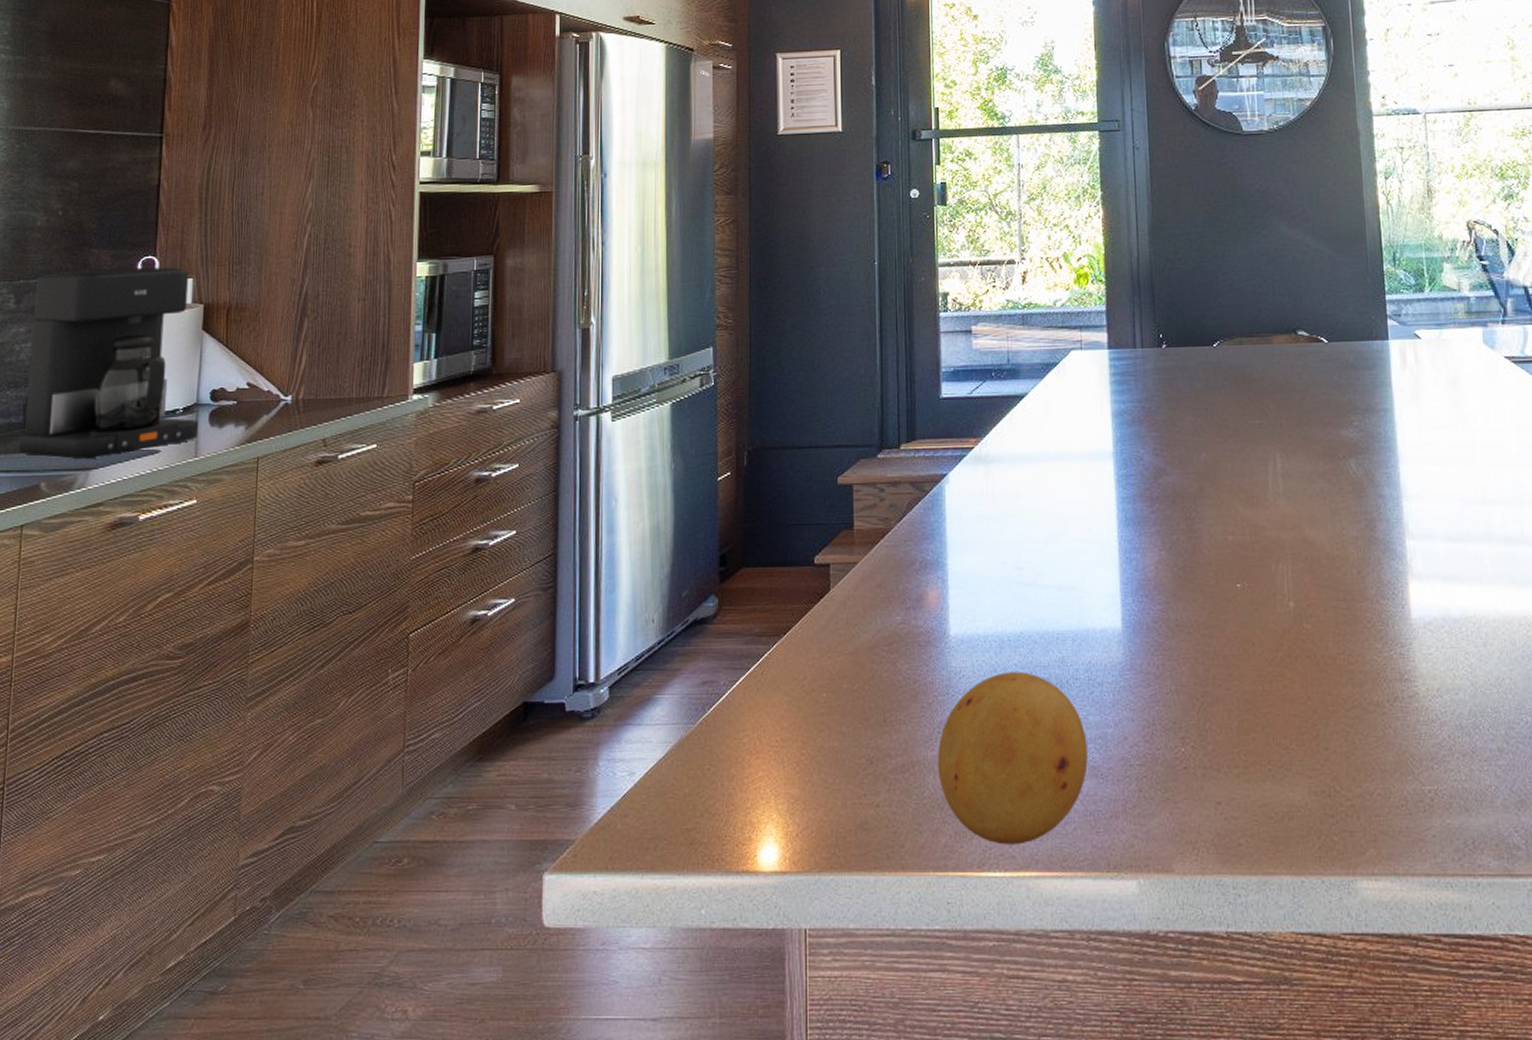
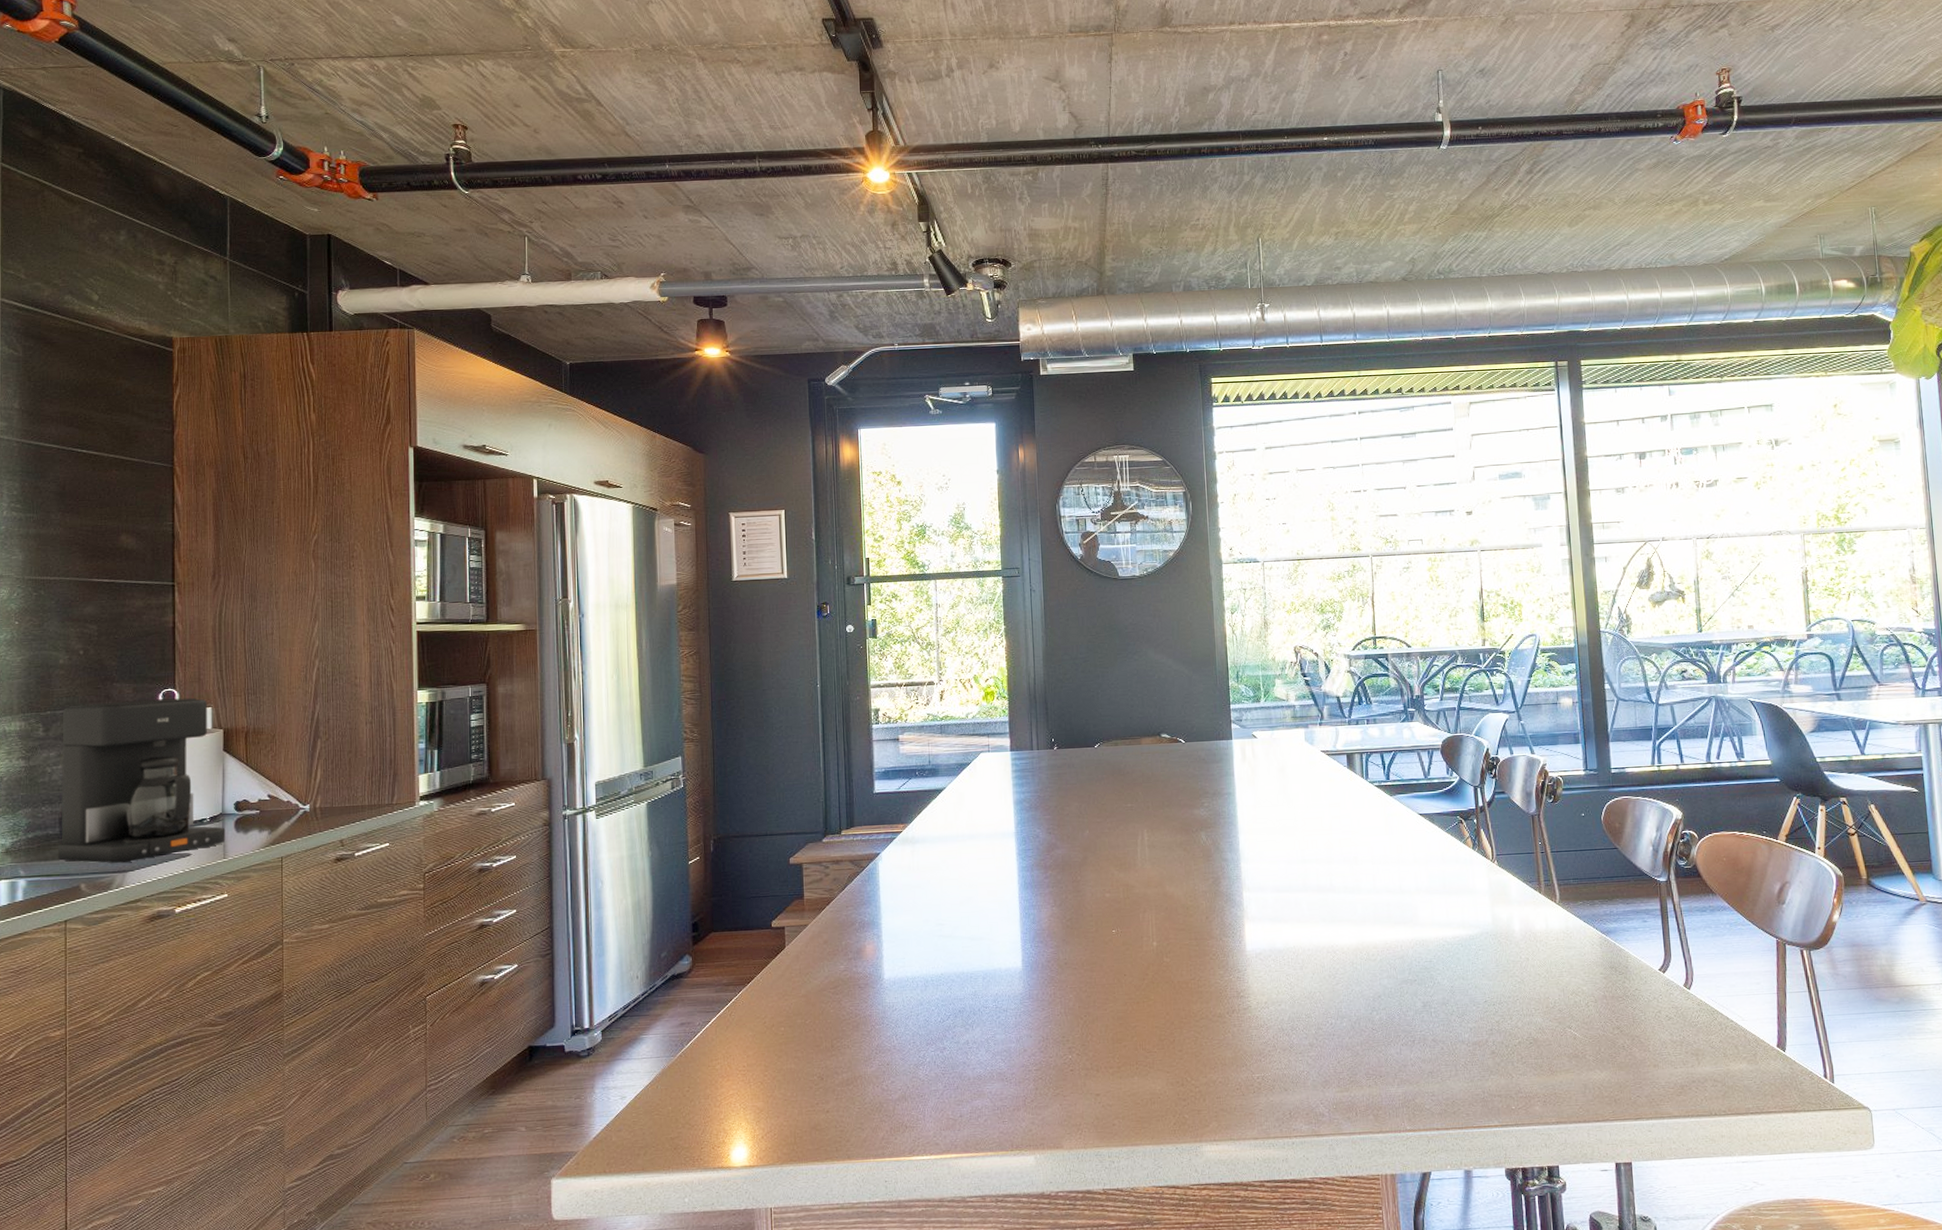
fruit: present [937,672,1088,845] -> none [875,1004,996,1135]

